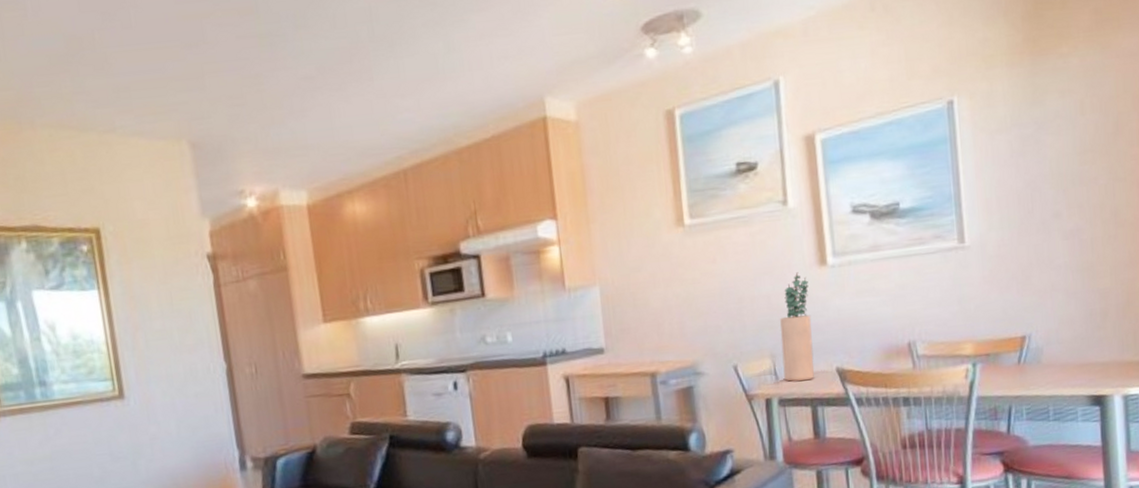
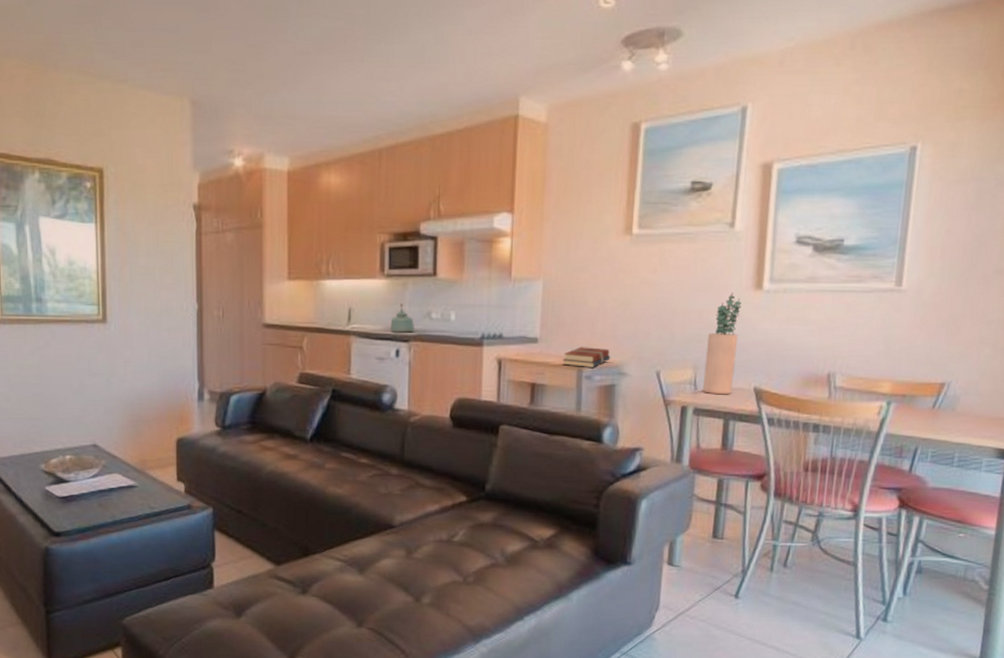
kettle: none [442,331,471,365] -> present [390,304,415,334]
books: none [633,349,684,374] -> present [562,347,611,369]

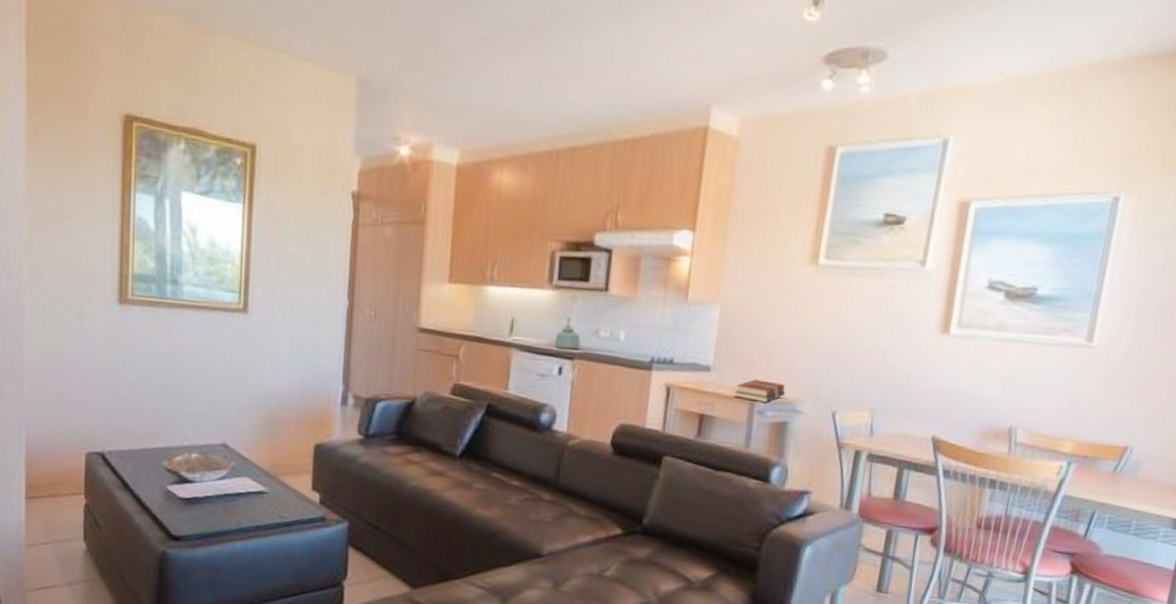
vase: present [703,292,742,395] -> none [879,334,926,442]

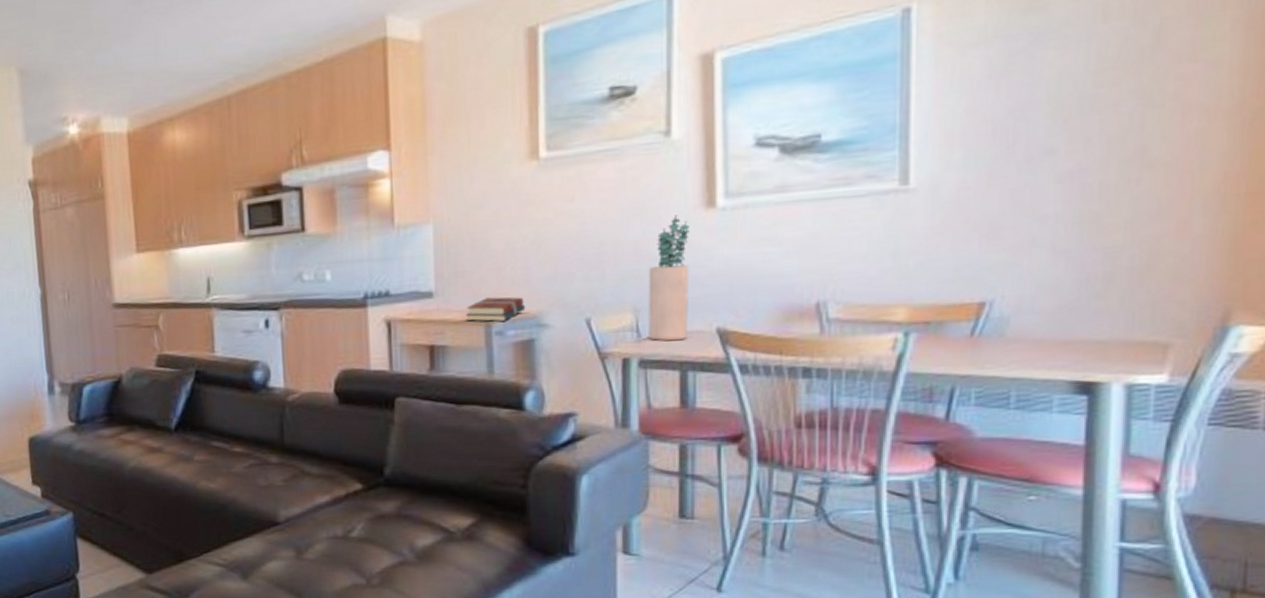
kettle: present [554,318,581,351] -> none [256,267,285,302]
vase: none [879,334,926,442] -> present [648,215,690,342]

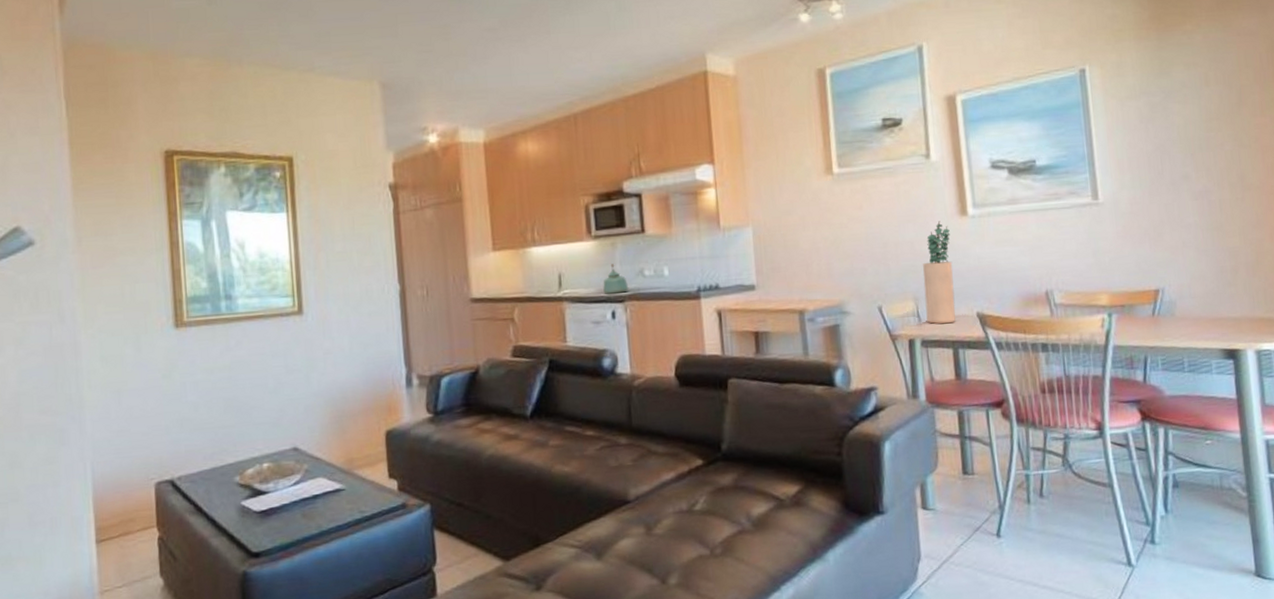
kettle: none [256,267,285,302] -> present [603,264,629,295]
books: present [466,297,526,322] -> none [783,289,831,311]

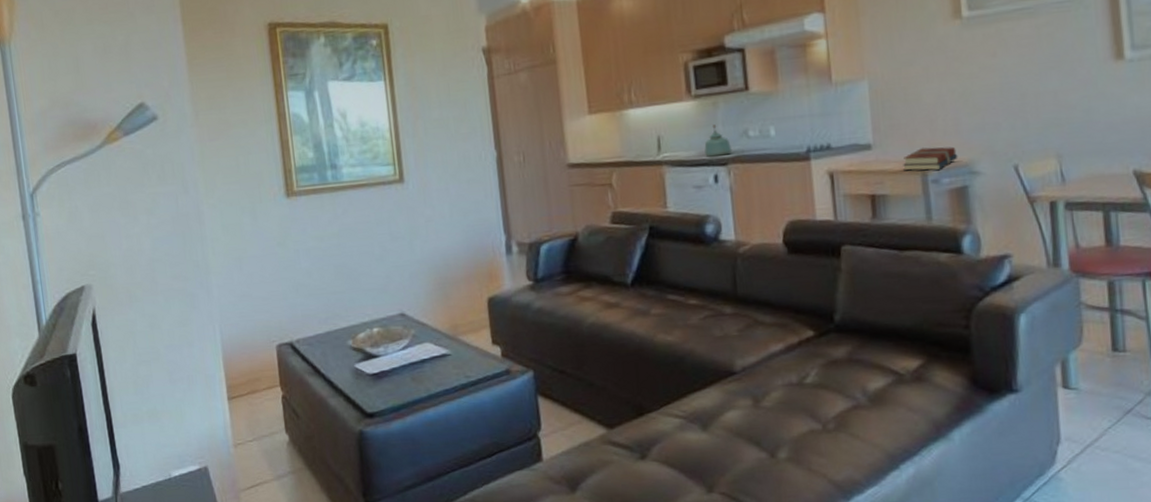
books: none [783,289,831,311] -> present [903,146,958,171]
vase: present [923,221,956,325] -> none [1068,66,1108,185]

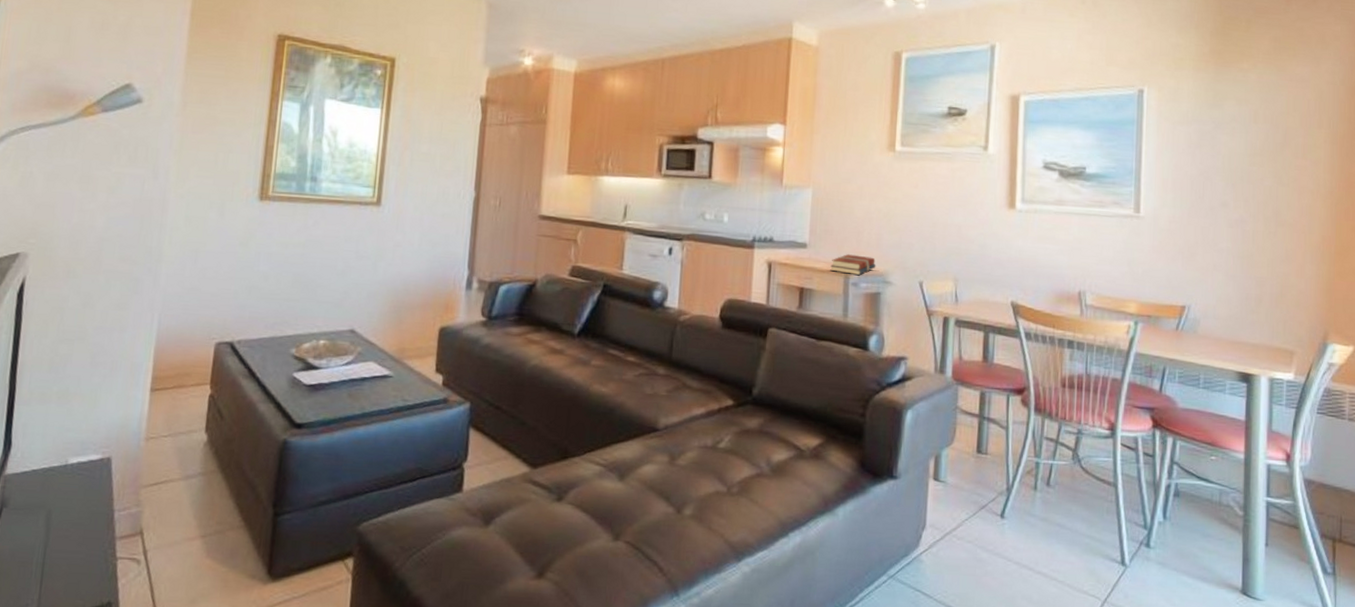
kettle: present [704,125,733,158] -> none [664,203,689,233]

